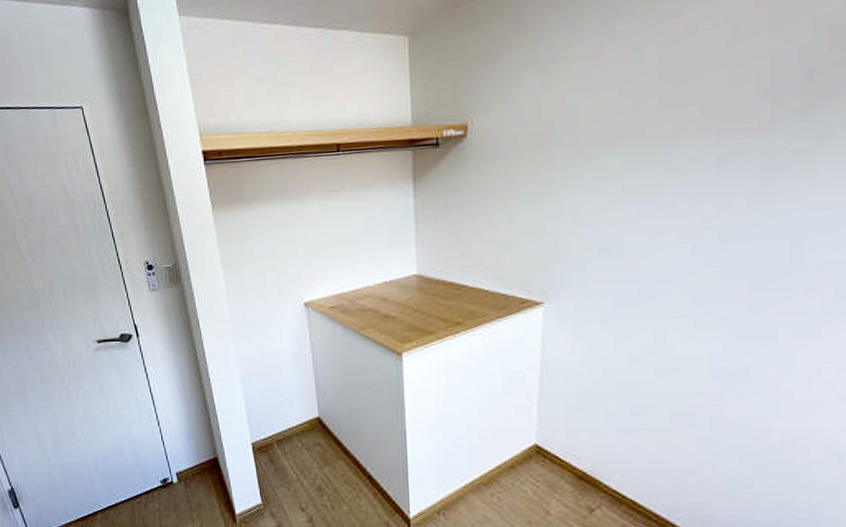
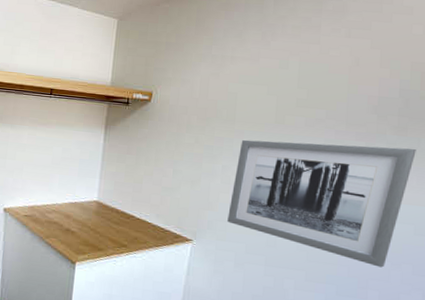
wall art: none [585,136,829,297] -> present [227,139,416,268]

